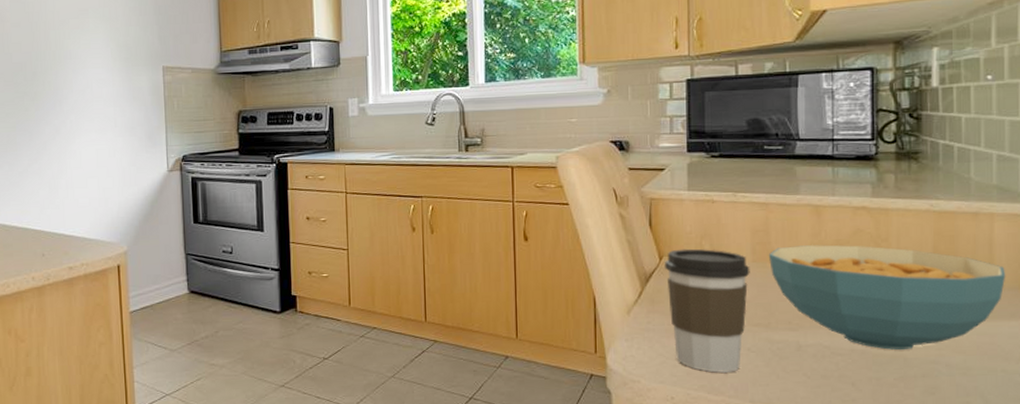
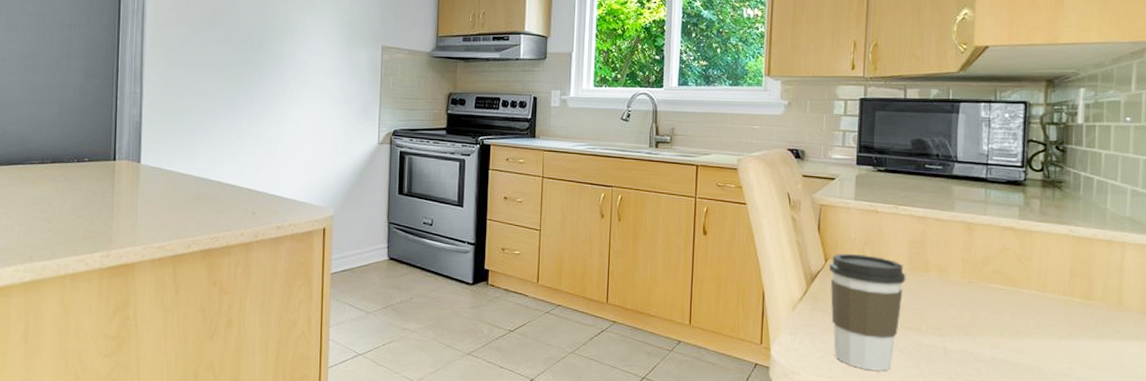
cereal bowl: present [768,245,1006,351] -> none [923,258,1134,362]

